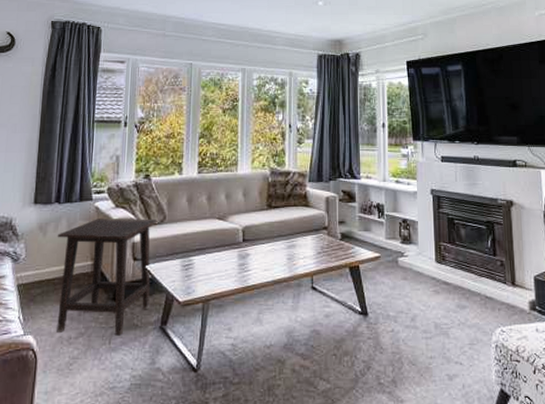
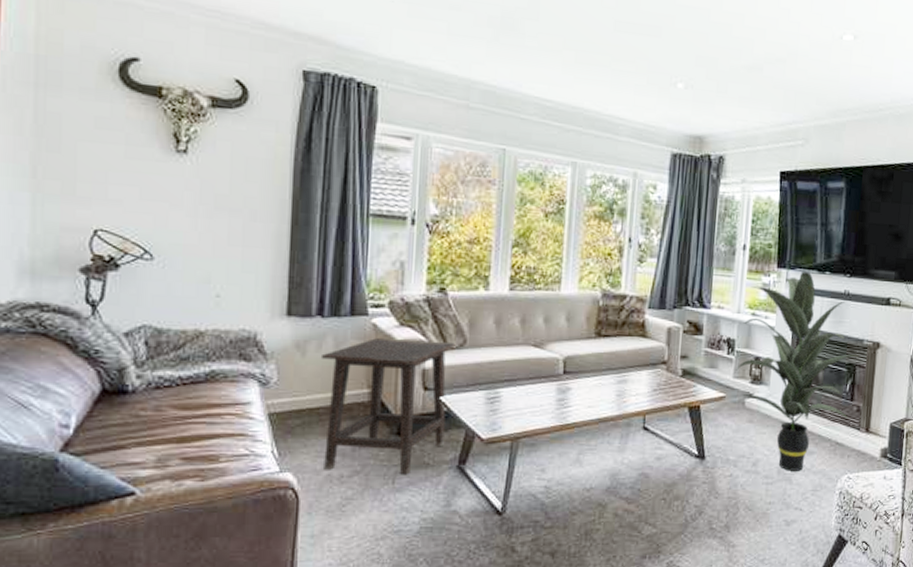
indoor plant: none [386,142,494,325] -> present [735,272,858,471]

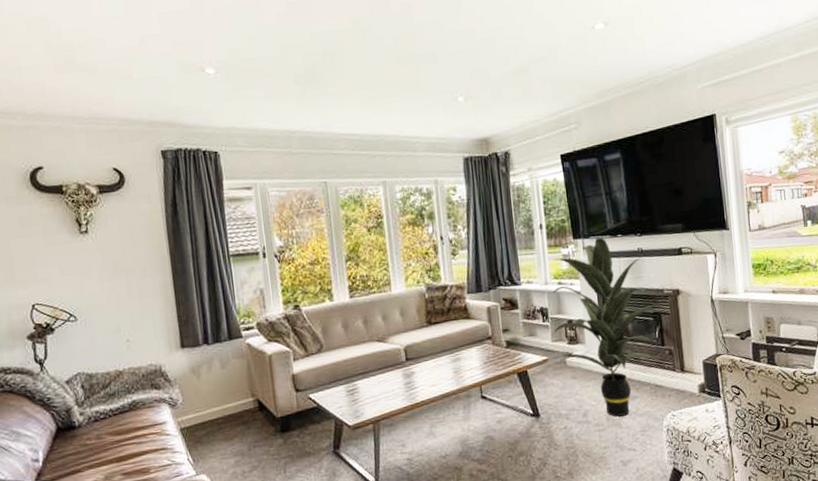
side table: present [320,338,456,475] -> none [212,349,319,469]

